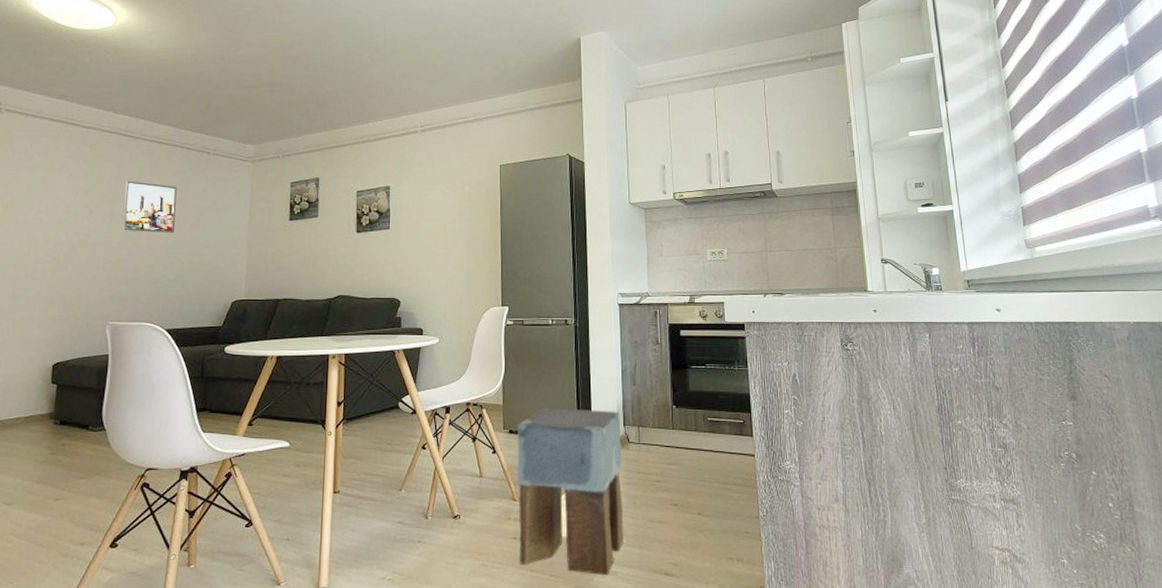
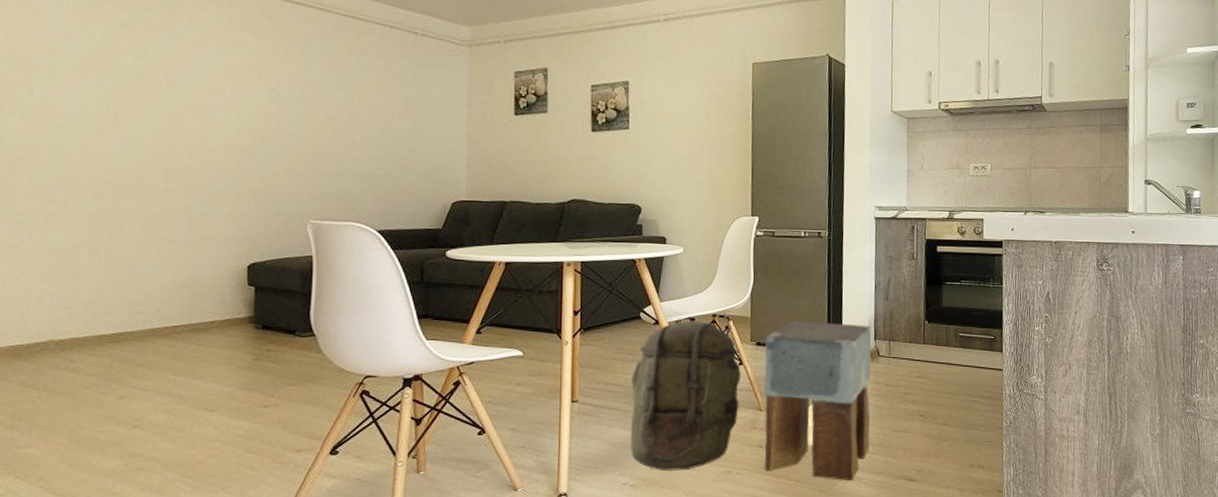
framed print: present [123,180,177,233] -> none [318,61,380,124]
backpack: none [388,409,494,565] -> present [630,320,741,472]

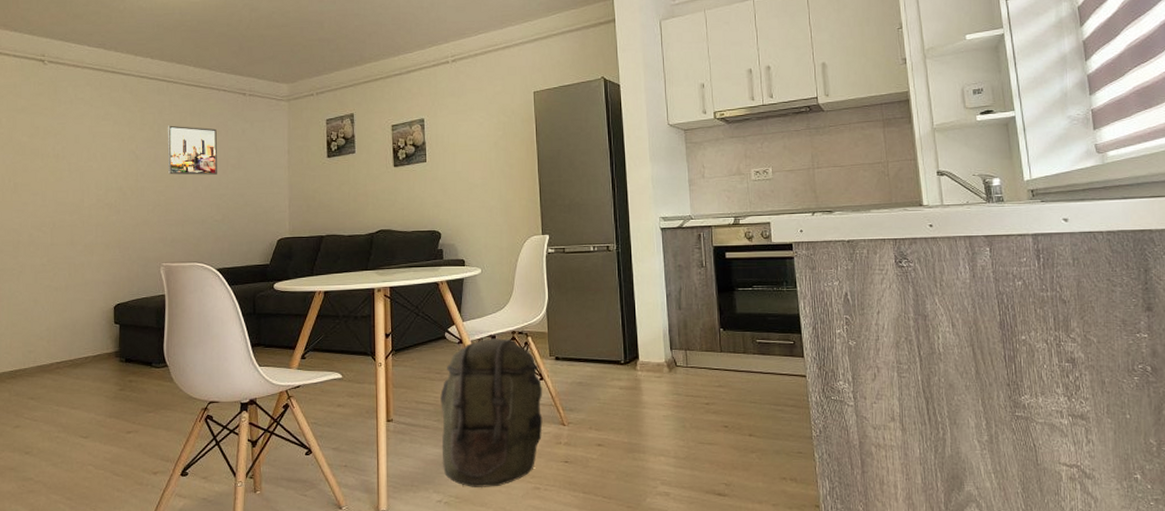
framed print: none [318,61,380,124] -> present [168,125,217,175]
stool: present [764,321,872,480] -> none [564,334,675,496]

